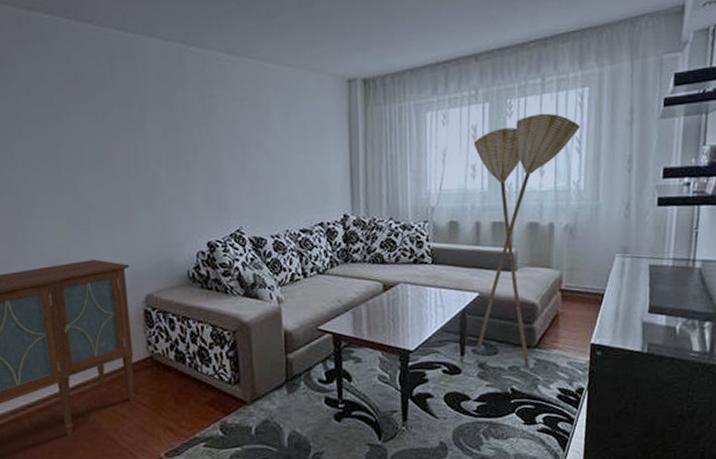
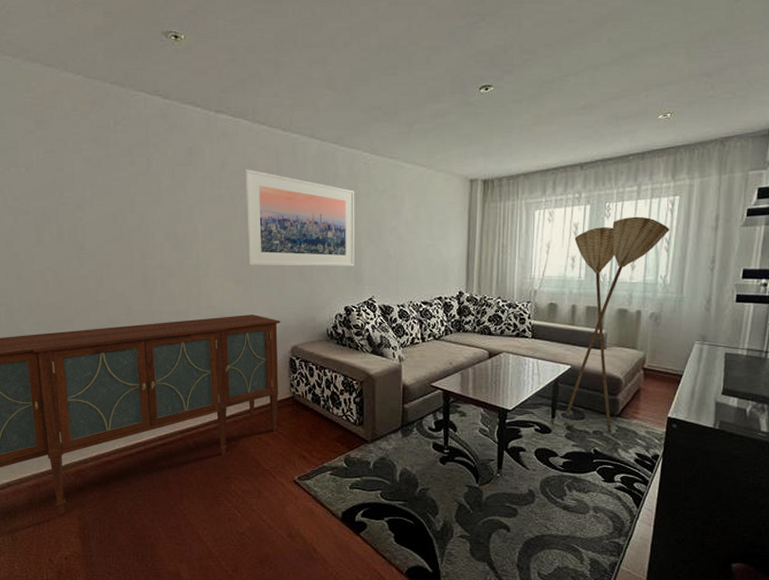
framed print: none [69,79,216,200] -> present [244,169,355,267]

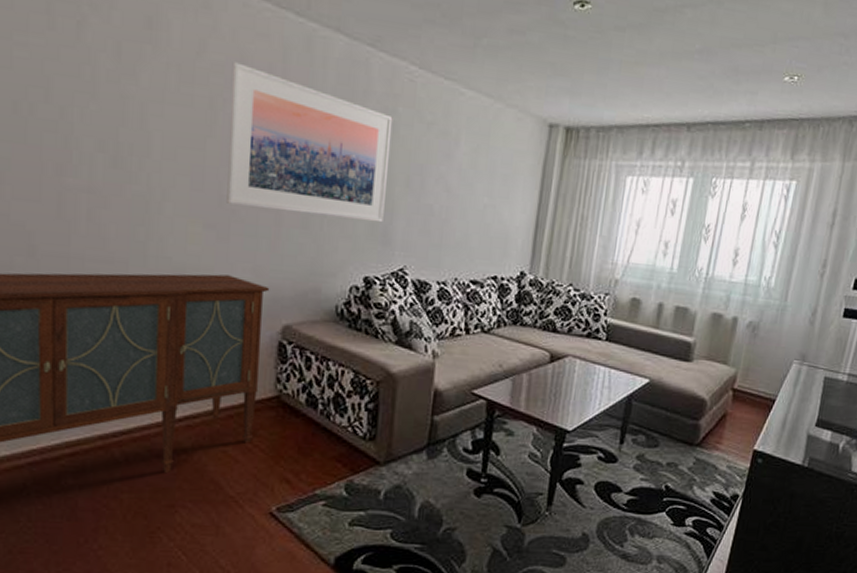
floor lamp: present [566,216,670,430] -> none [637,199,781,462]

